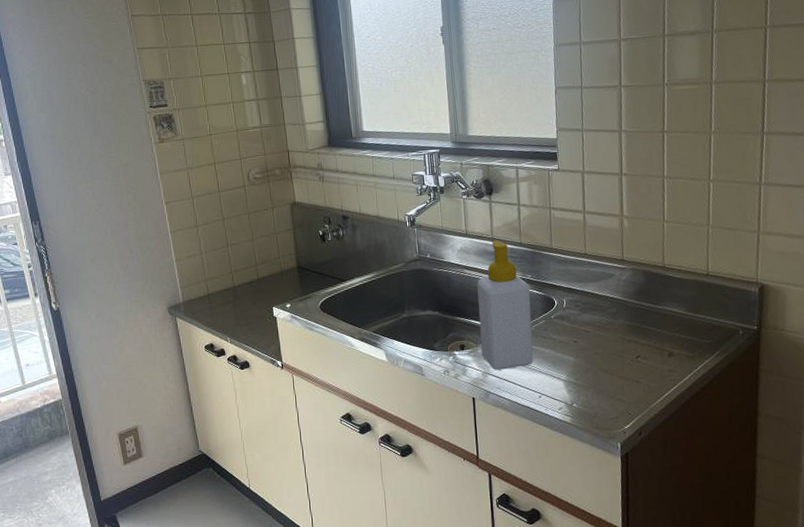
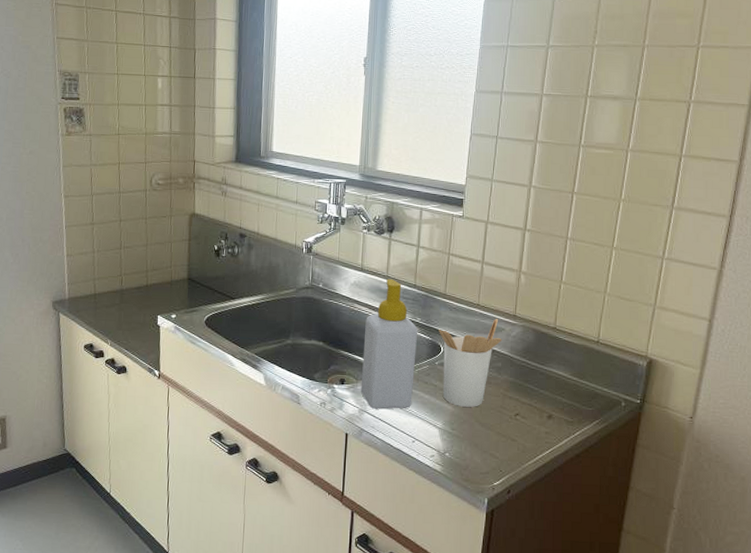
utensil holder: none [550,265,613,356] -> present [439,319,502,407]

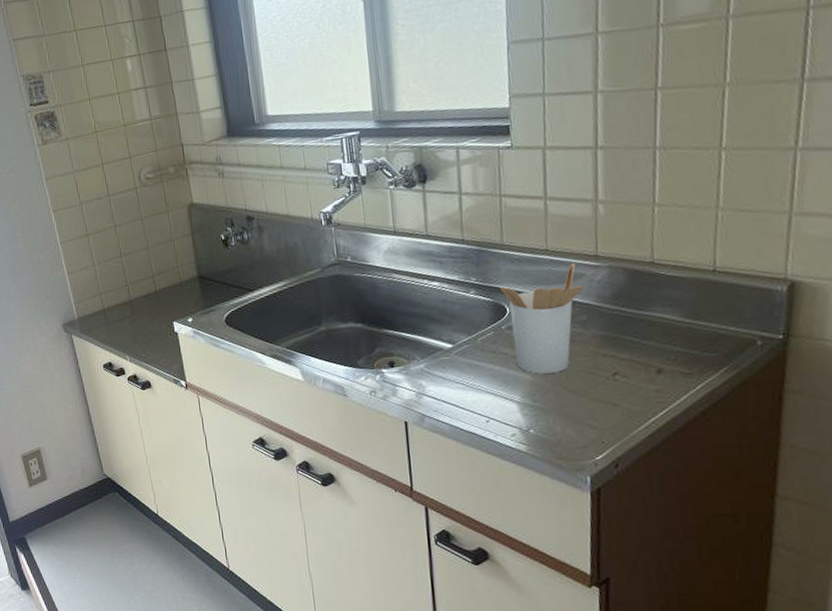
soap bottle: present [360,278,418,410] -> none [408,237,480,391]

